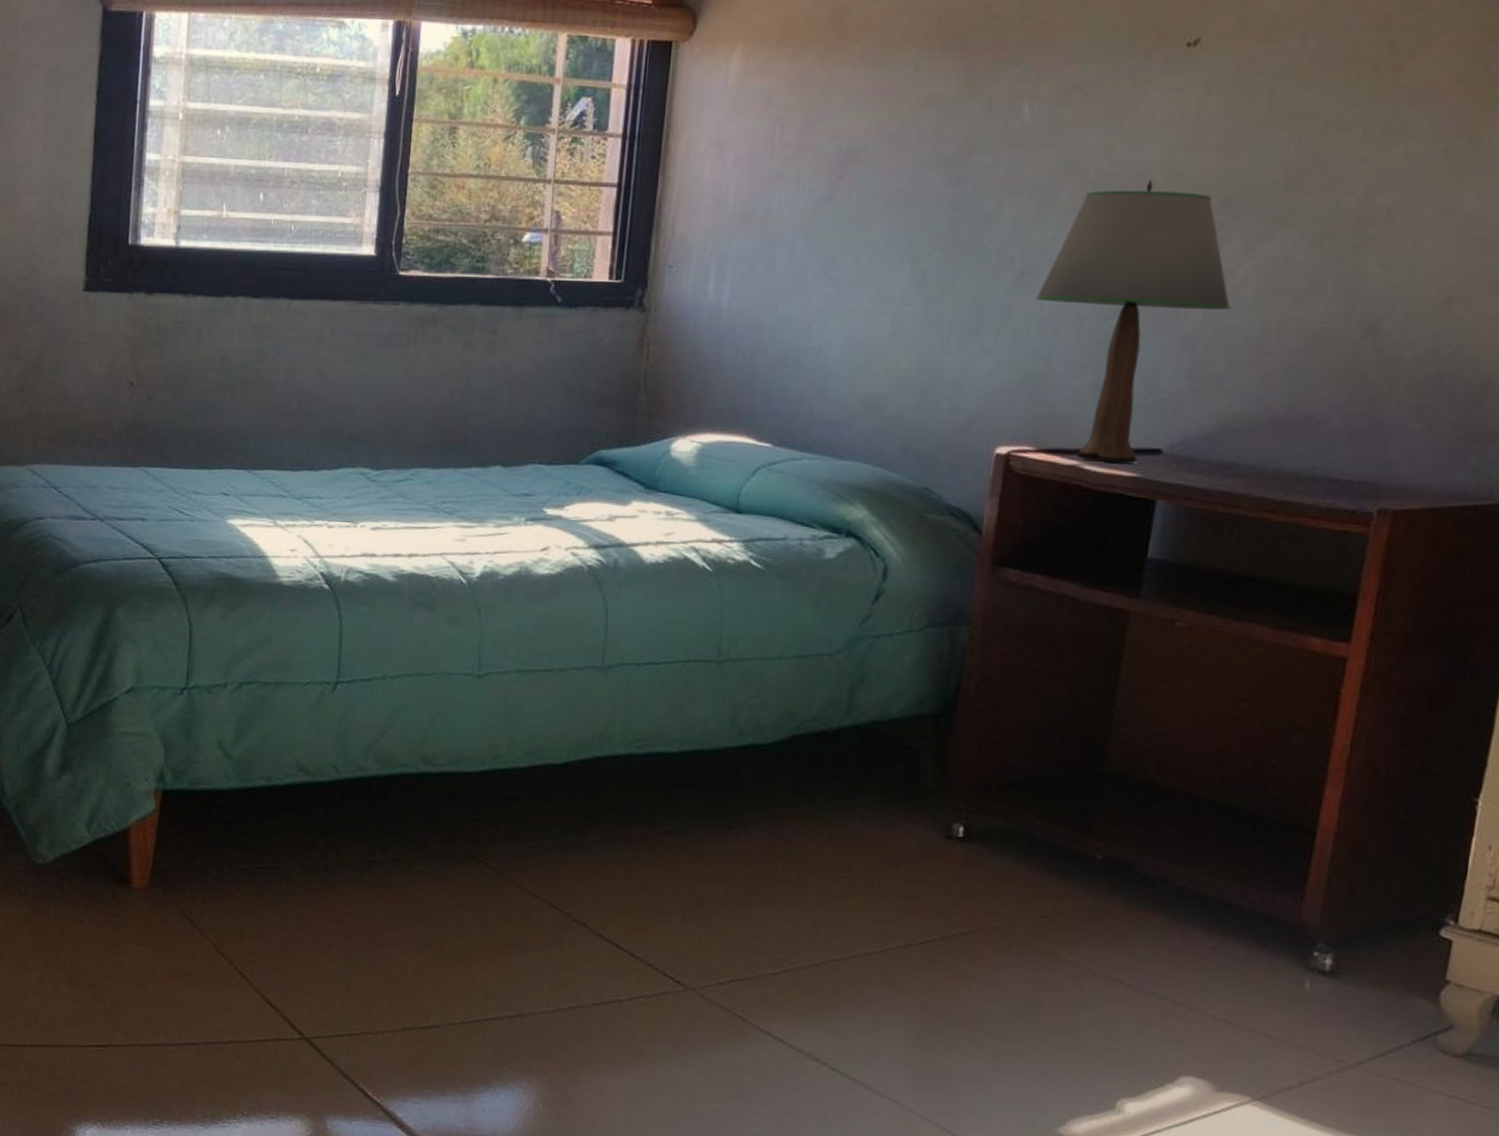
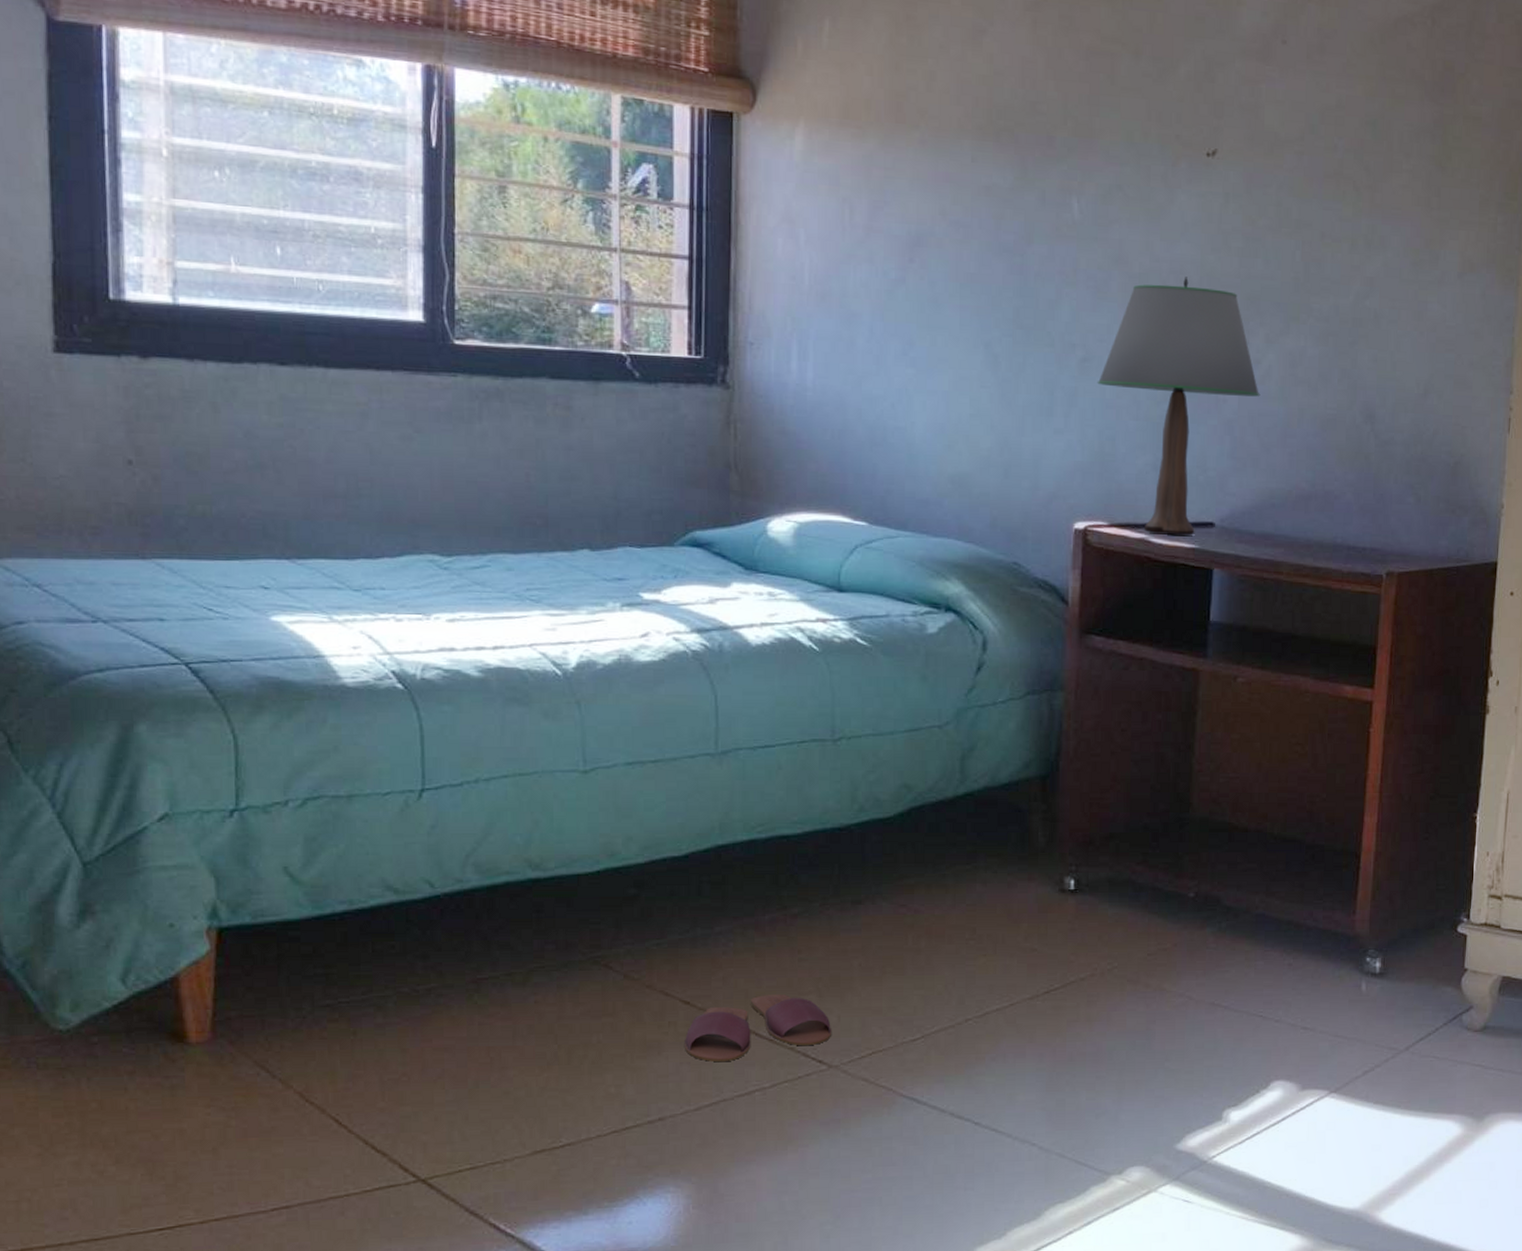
slippers: none [548,908,692,969] -> present [685,993,832,1063]

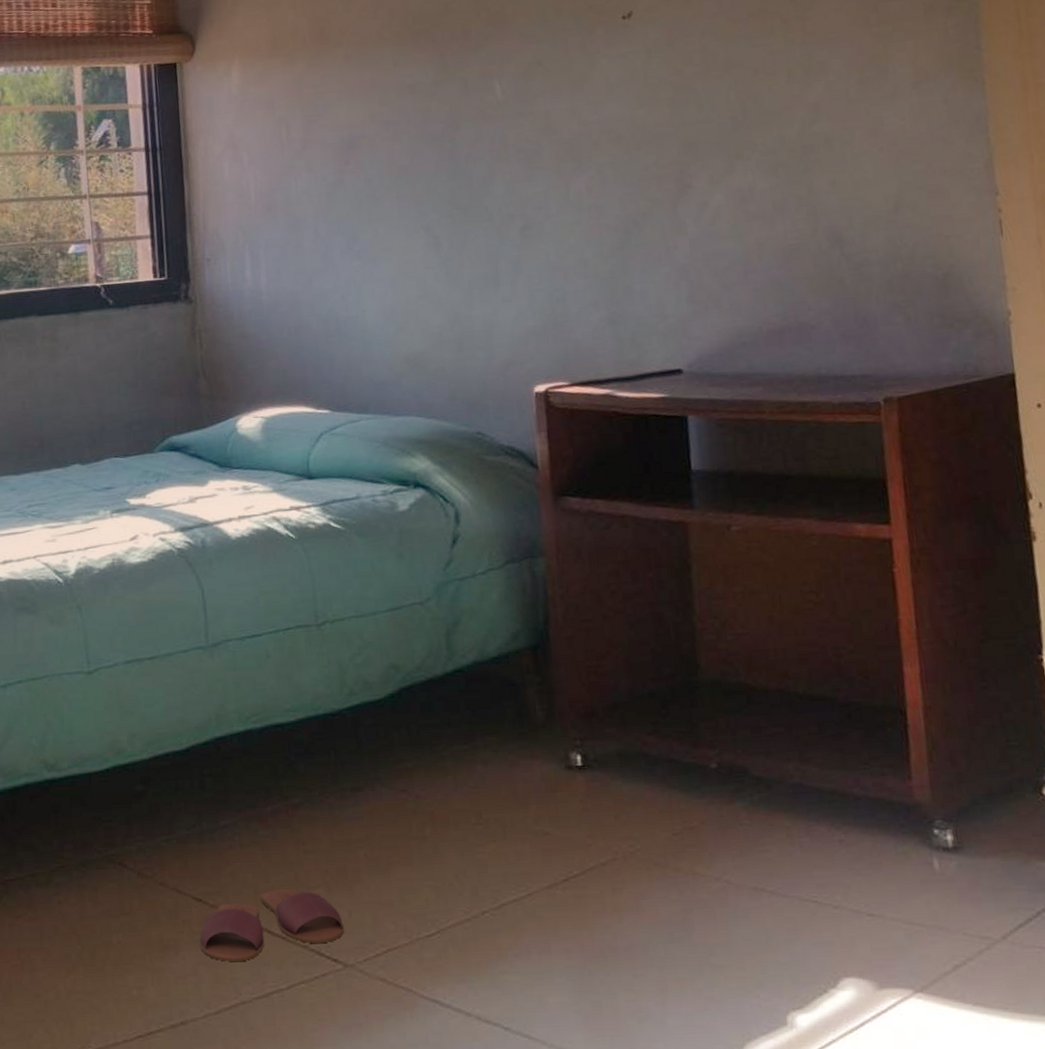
table lamp: present [1097,276,1261,536] -> none [540,134,713,388]

